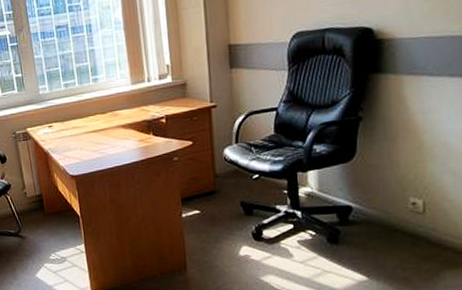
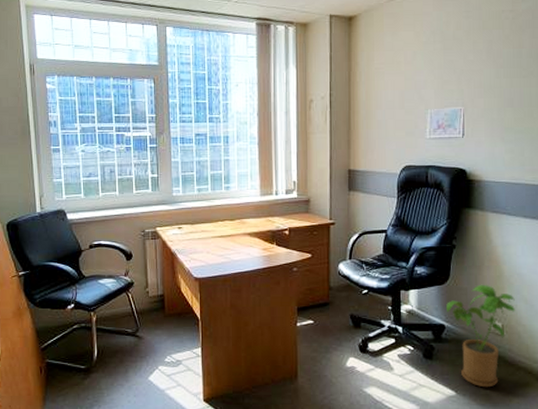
house plant: none [353,157,440,271] -> present [446,284,515,388]

